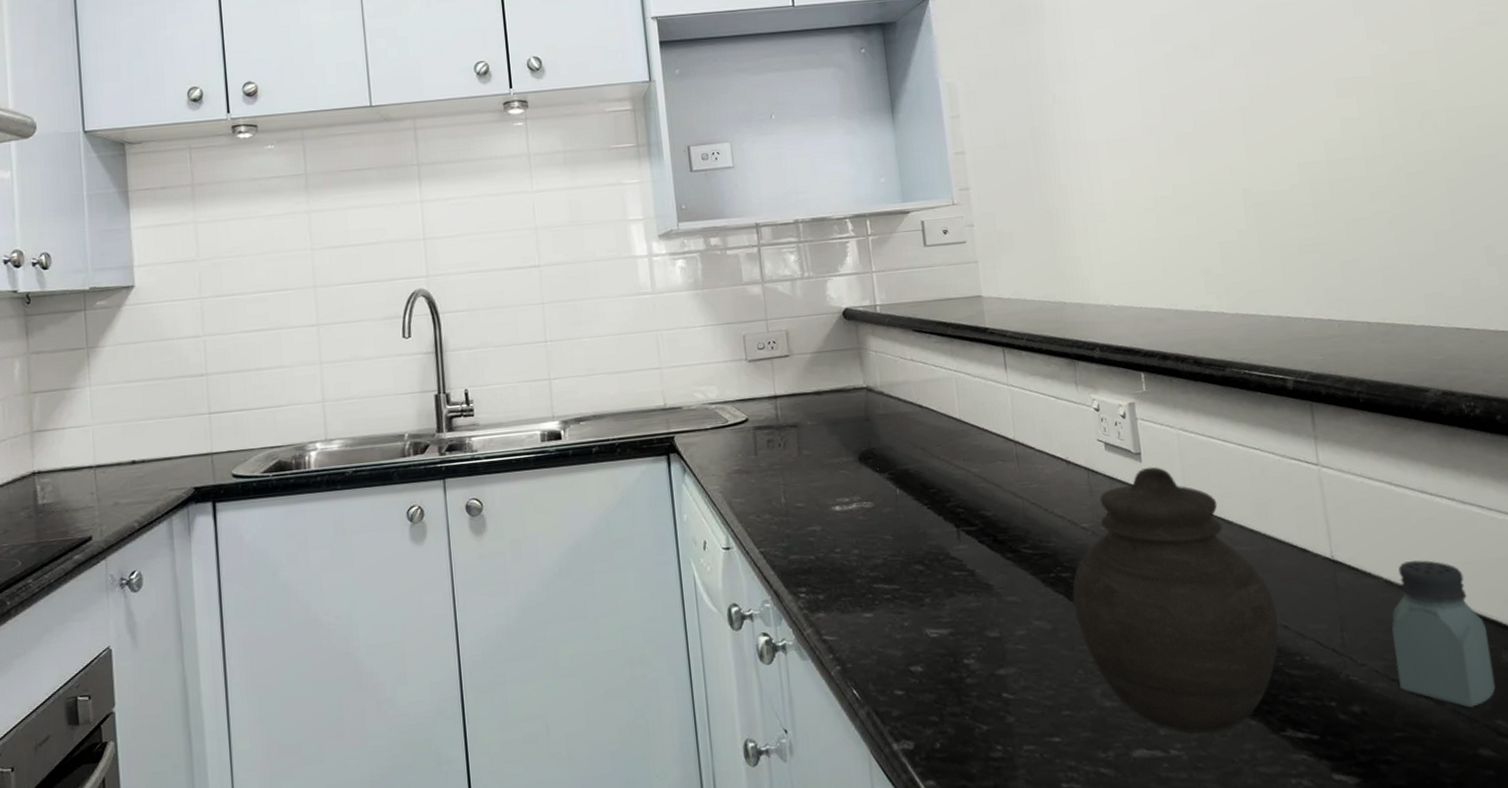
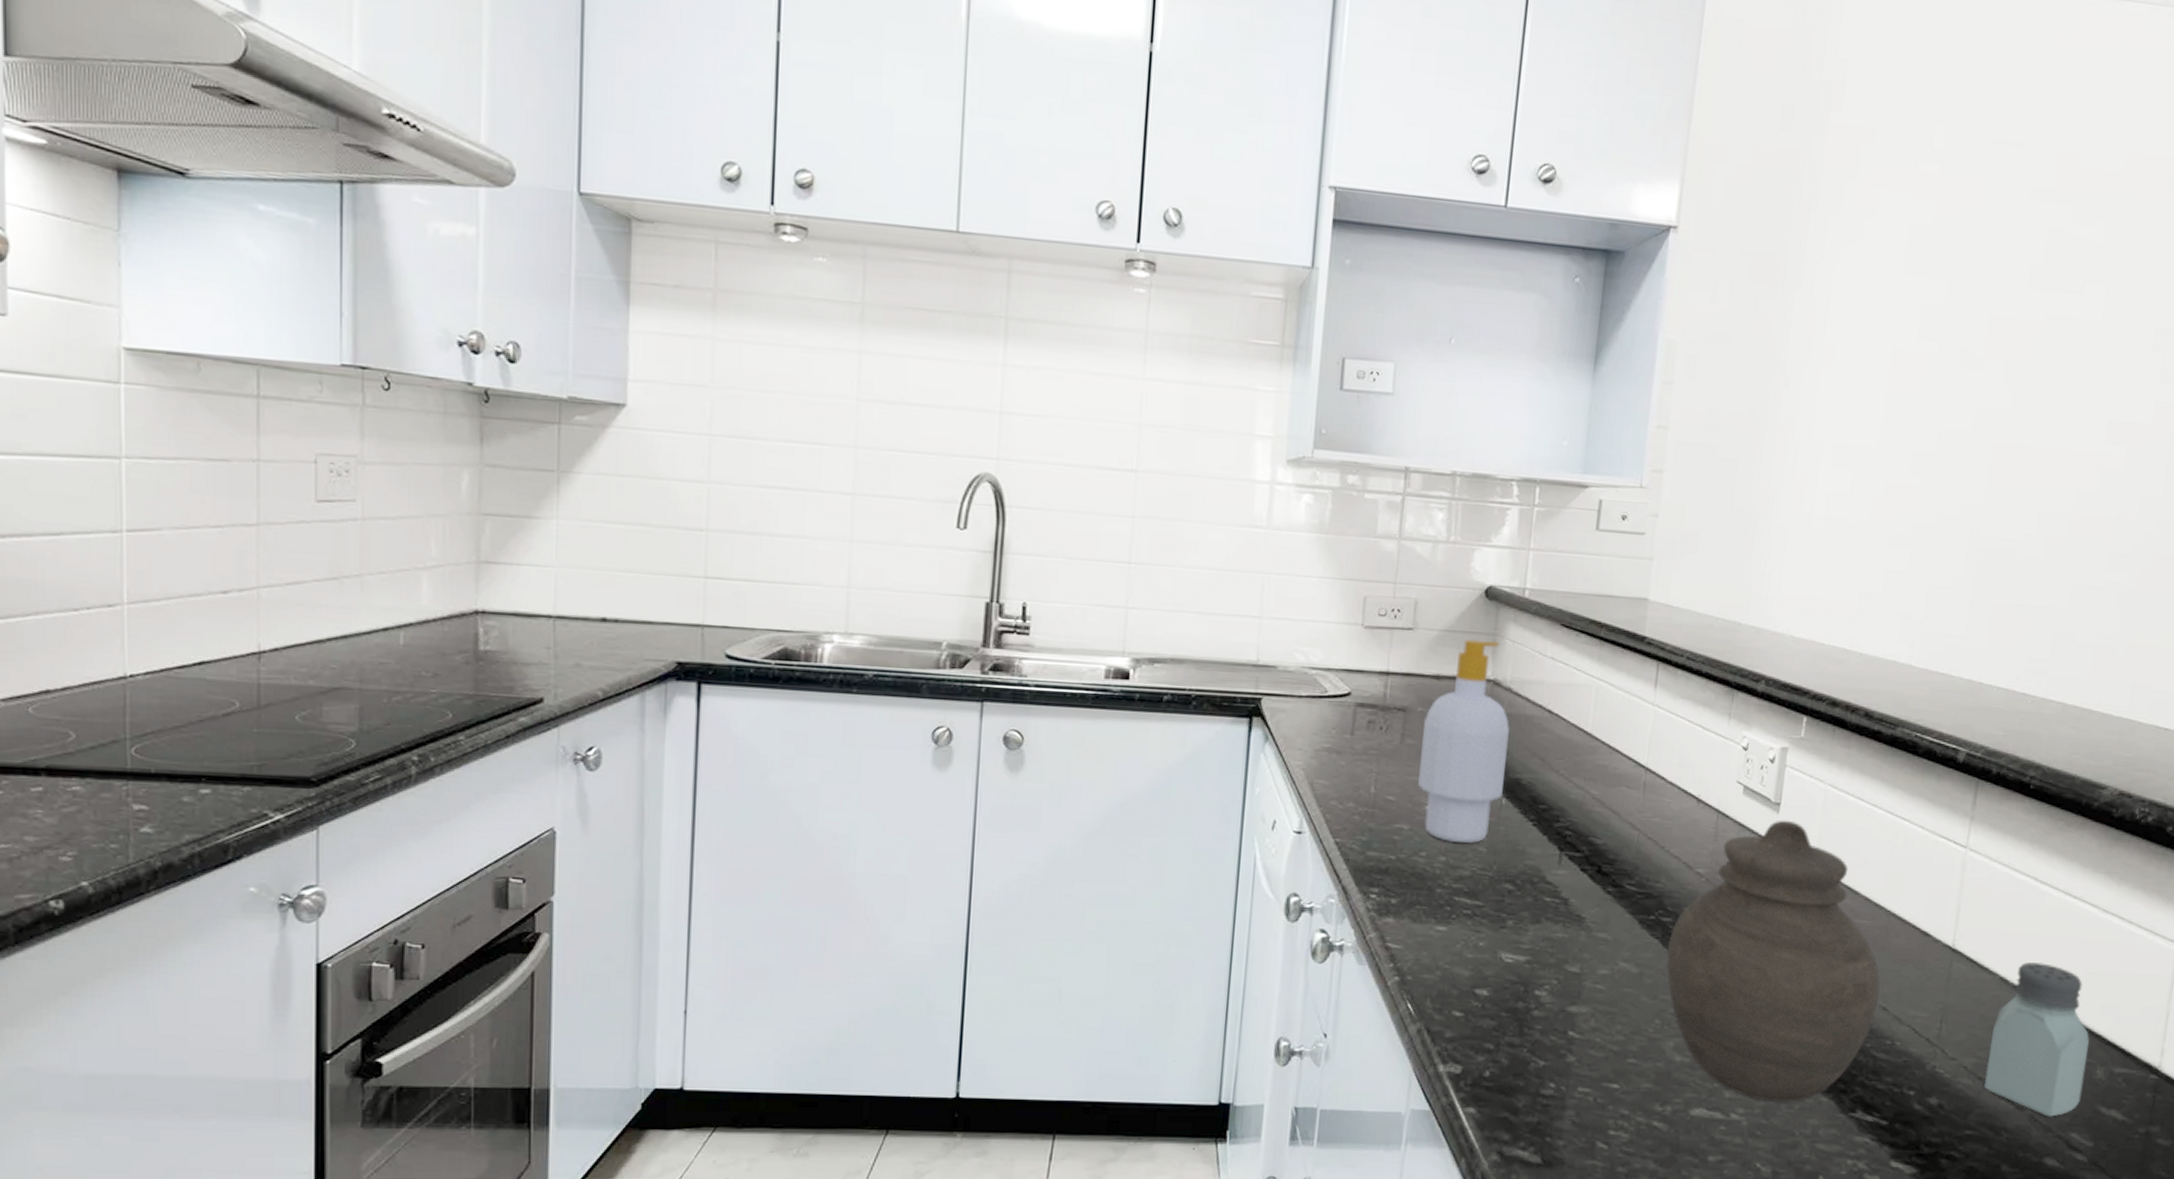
soap bottle: none [814,354,895,536] -> present [1418,639,1510,844]

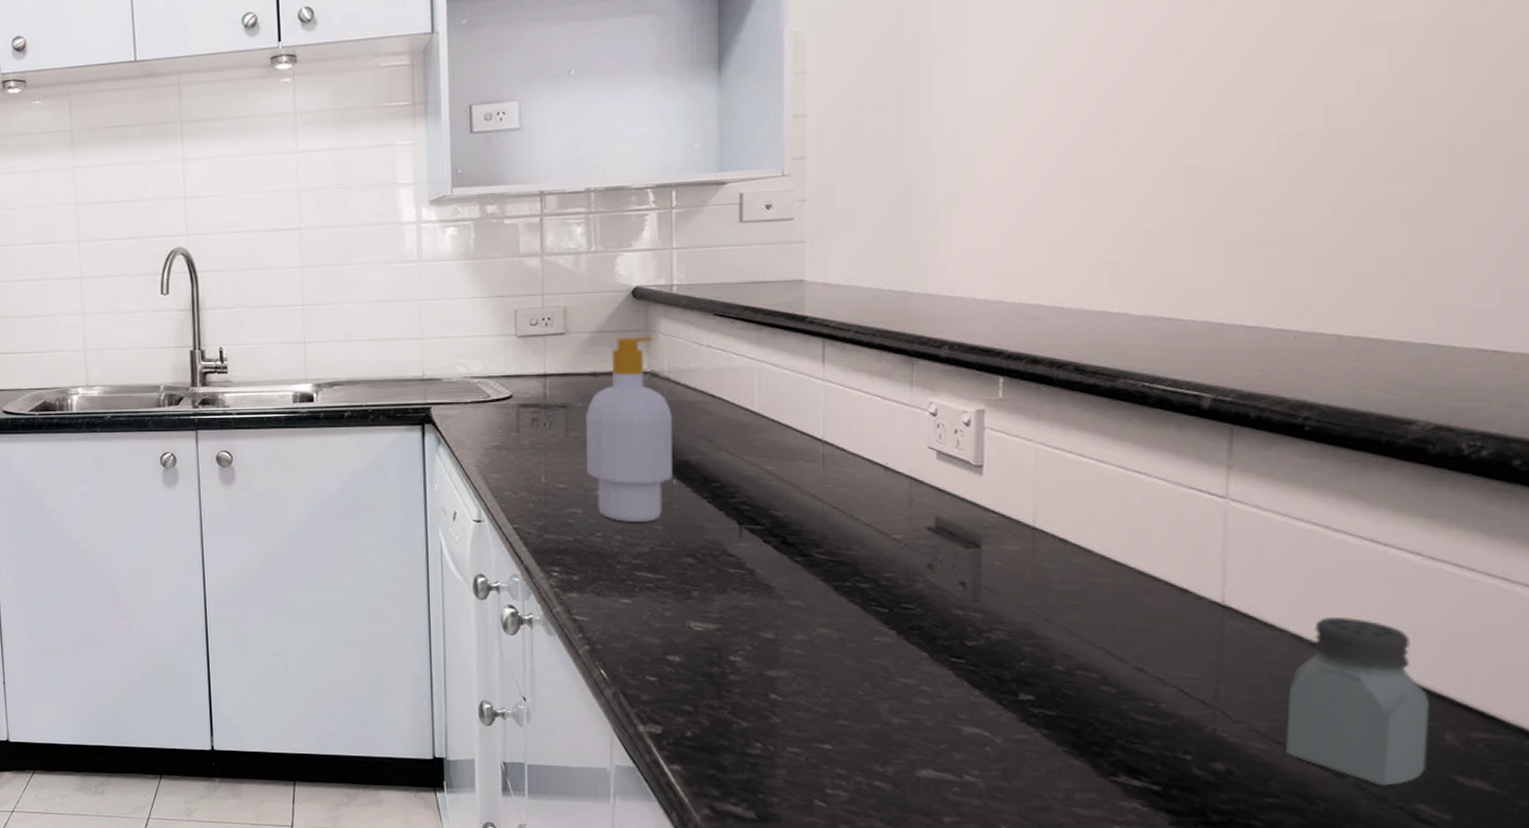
jar: present [1666,820,1880,1102] -> none [868,481,1133,765]

